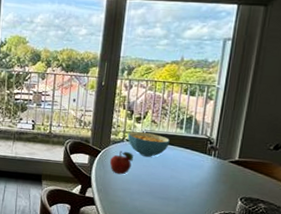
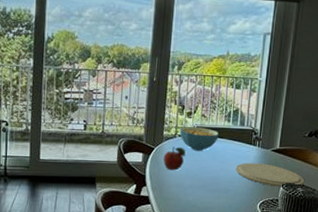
plate: none [187,172,268,203] -> present [235,163,305,187]

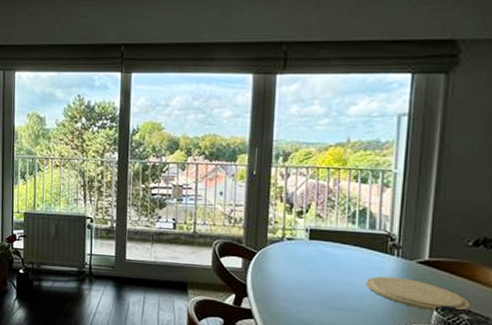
fruit: present [163,146,186,171] -> none [268,251,297,281]
cereal bowl: present [179,126,219,151] -> none [287,228,340,259]

